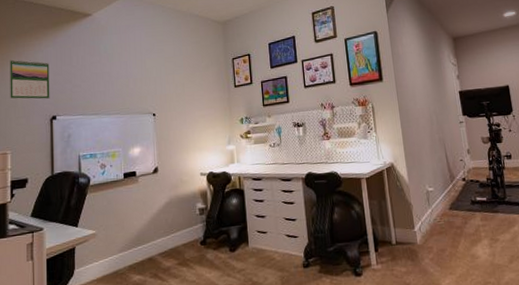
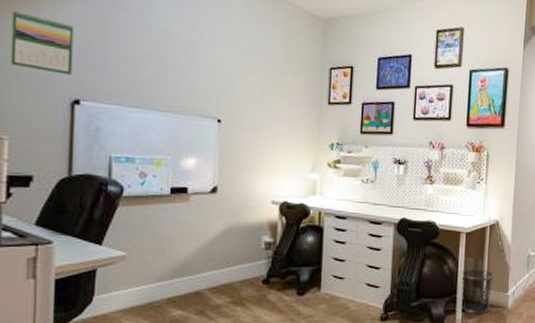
waste bin: none [368,209,401,253] -> present [461,268,494,314]

